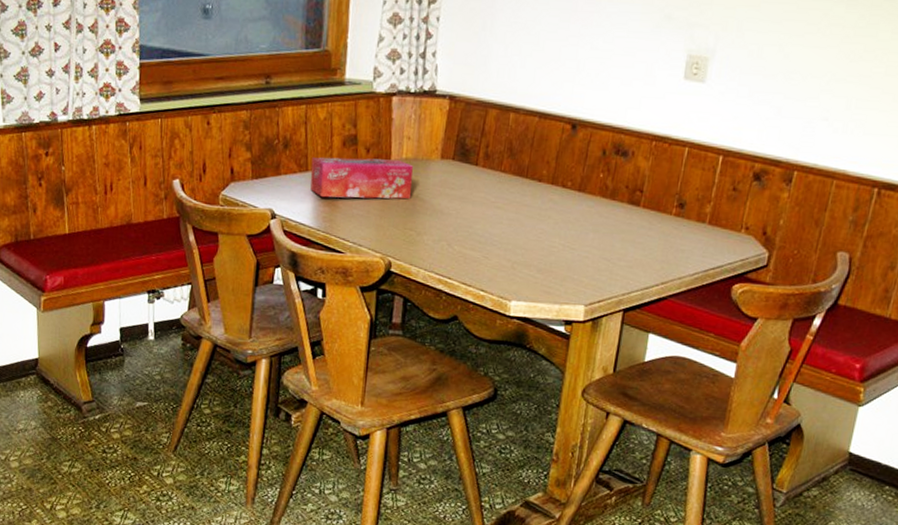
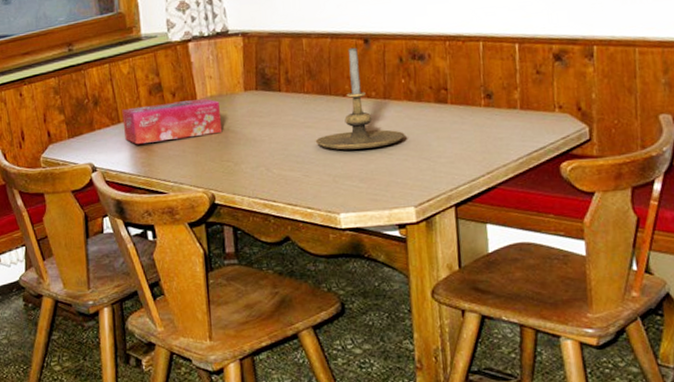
candle holder: none [501,131,591,240] -> present [315,47,405,150]

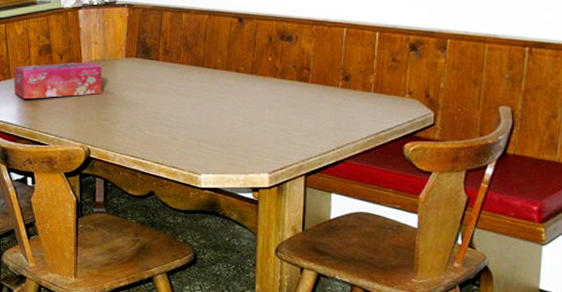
candle holder: present [315,47,405,150] -> none [185,25,267,118]

